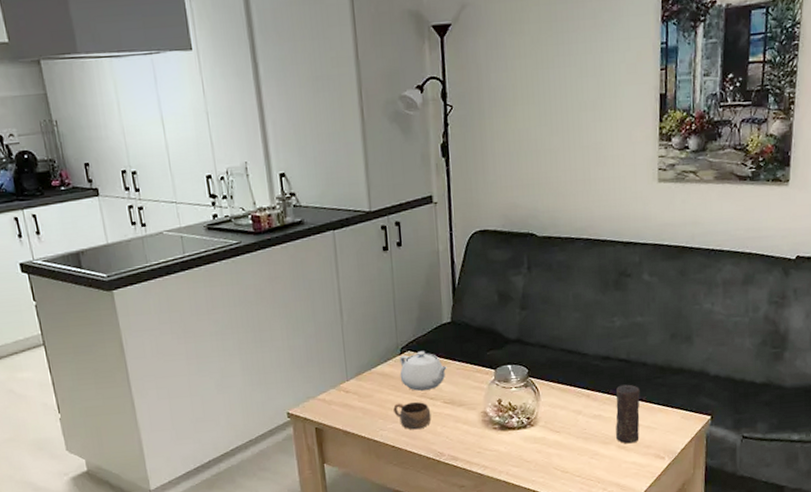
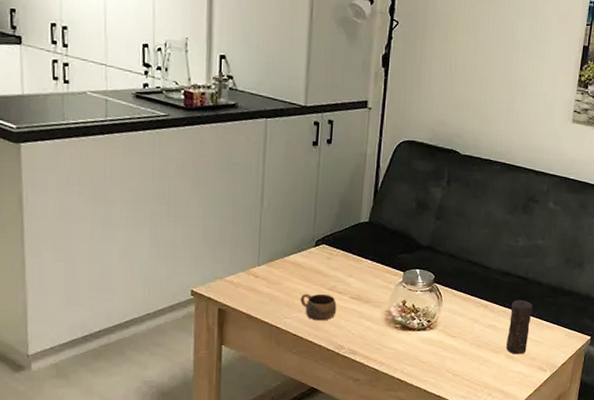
teapot: present [399,351,448,391] -> none [311,246,360,284]

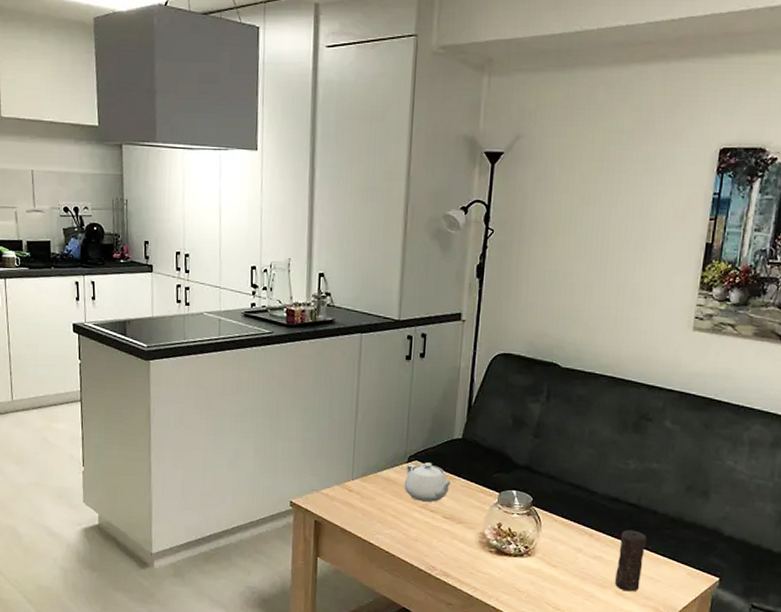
cup: present [300,293,337,321] -> none [393,510,429,540]
teapot: none [311,246,360,284] -> present [404,462,453,502]

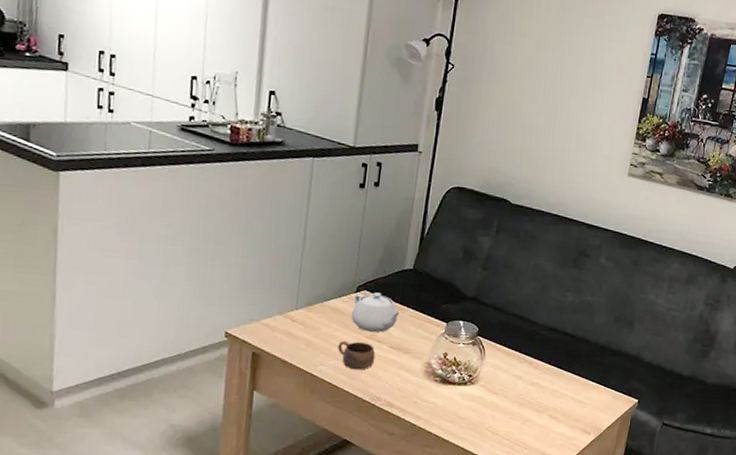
cup: none [393,510,429,540] -> present [338,340,376,370]
candle: present [615,529,647,592] -> none [549,357,579,415]

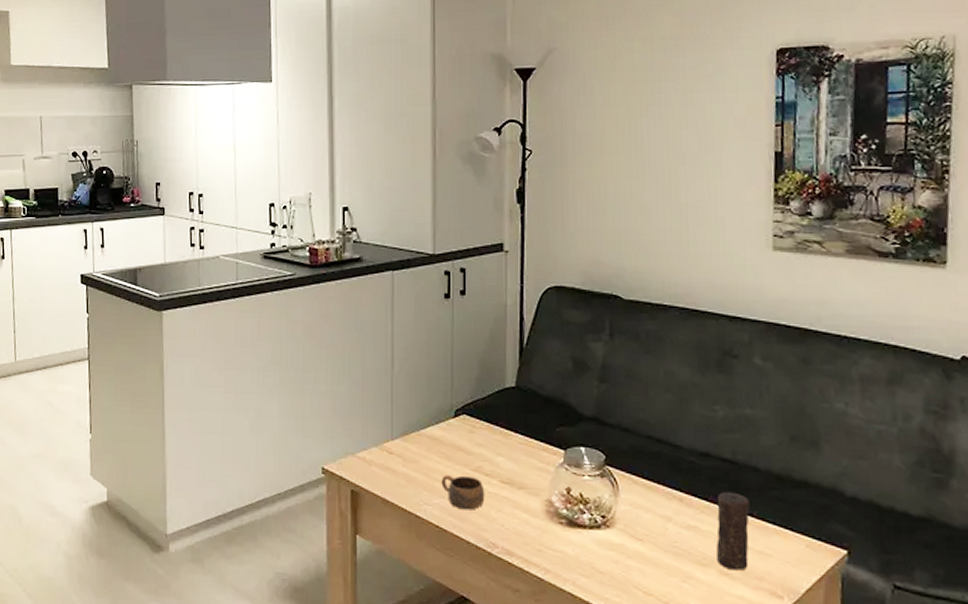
teapot: present [351,292,402,332] -> none [452,416,509,464]
candle: none [549,357,579,415] -> present [716,491,750,571]

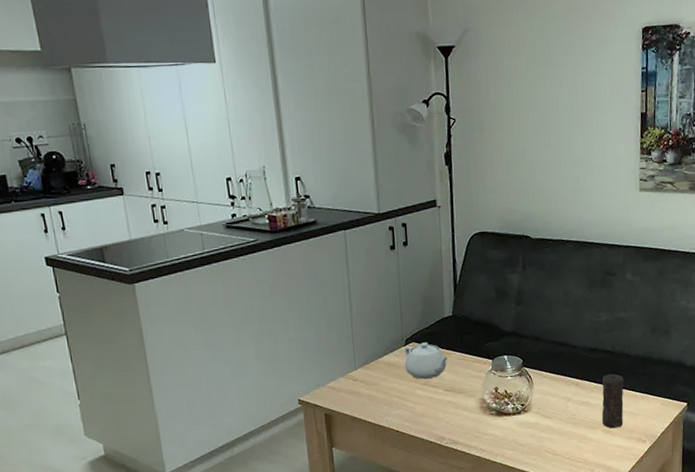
cup: present [441,474,485,510] -> none [398,389,433,416]
teapot: none [452,416,509,464] -> present [404,342,450,379]

